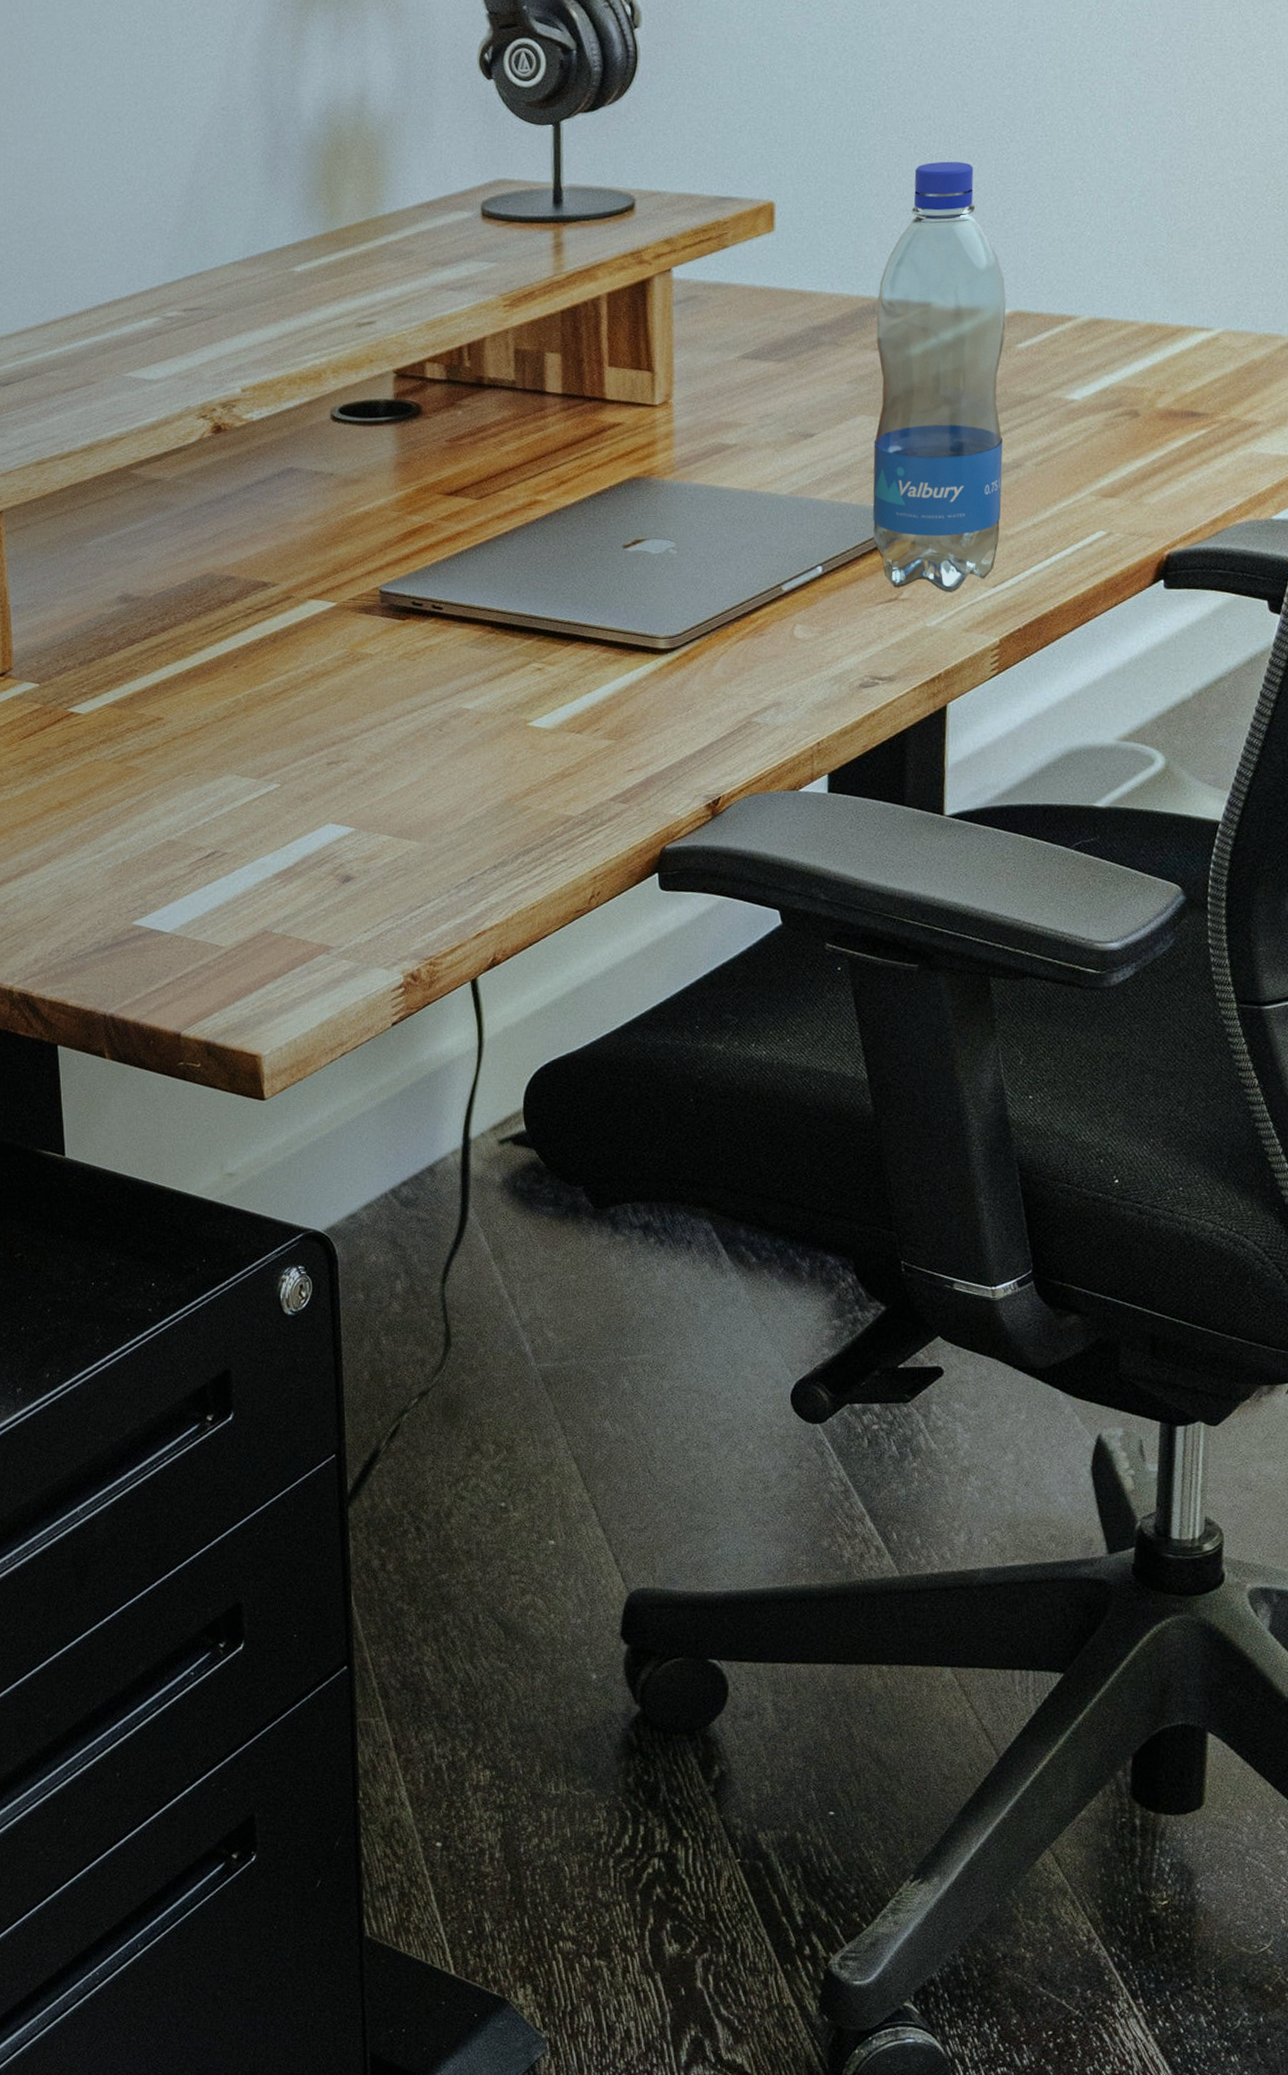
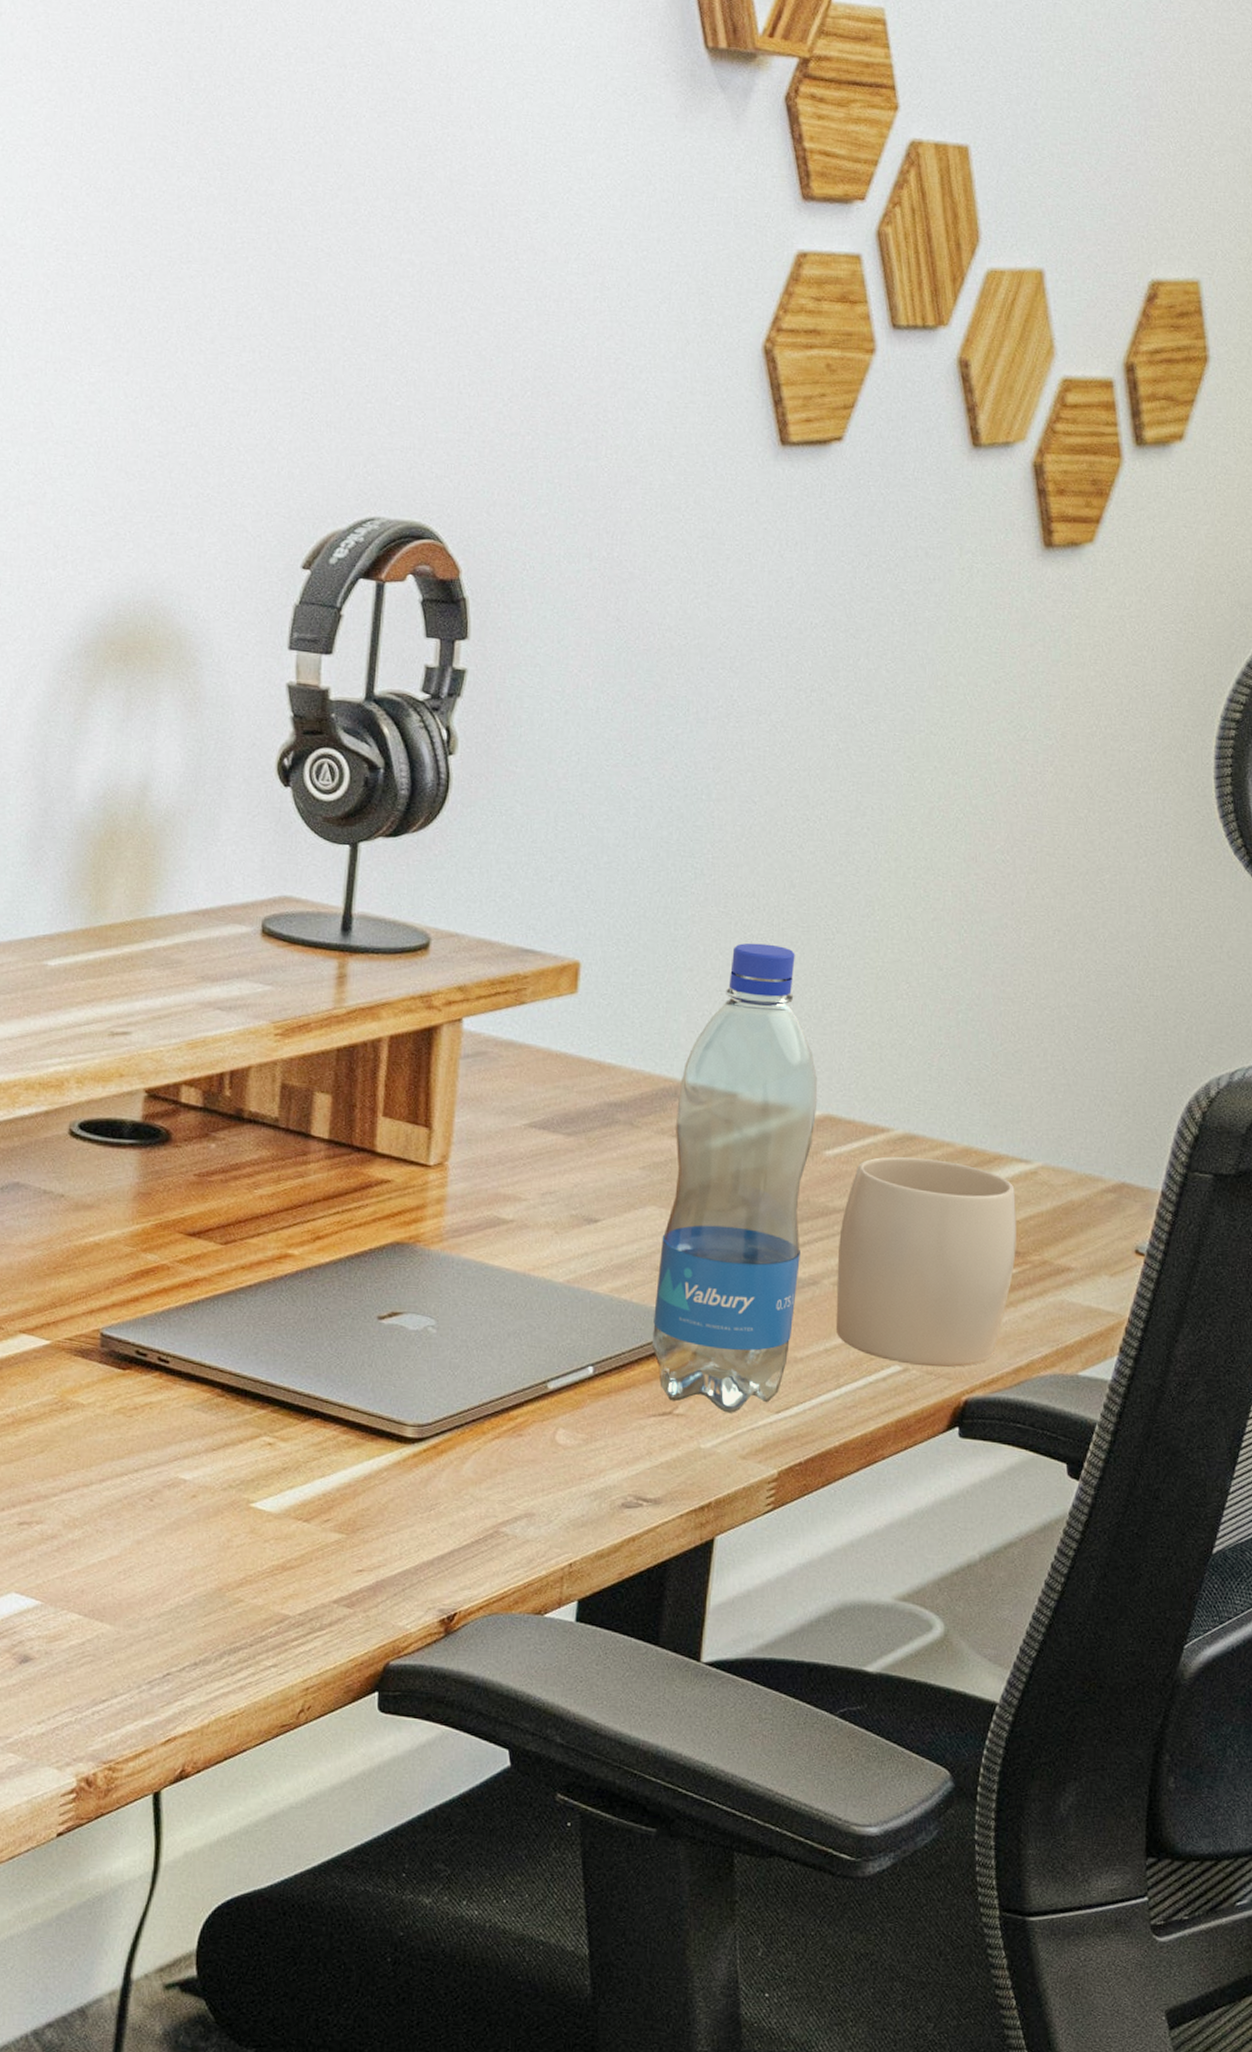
mug: none [1037,338,1205,529] -> present [835,1156,1017,1368]

